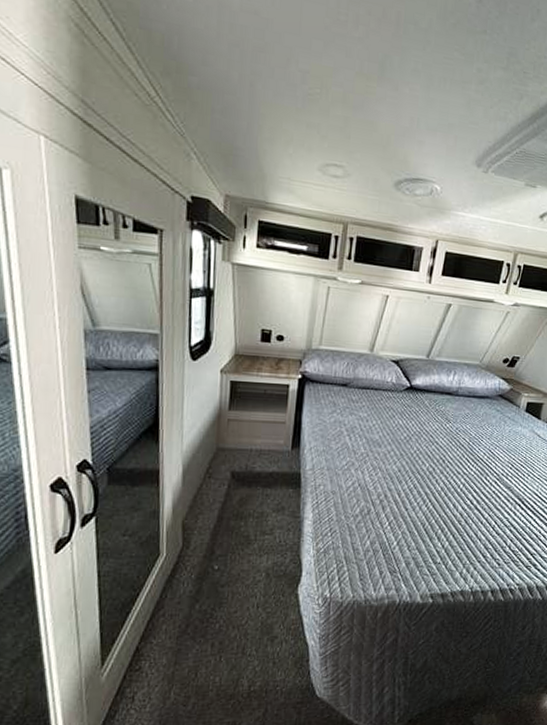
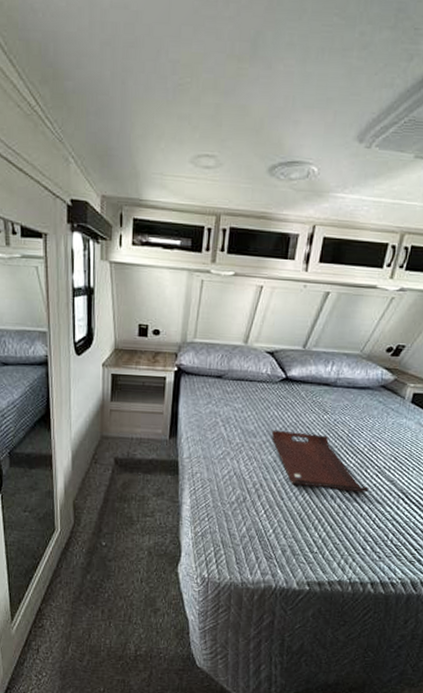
serving tray: none [396,439,489,500] -> present [272,430,369,493]

